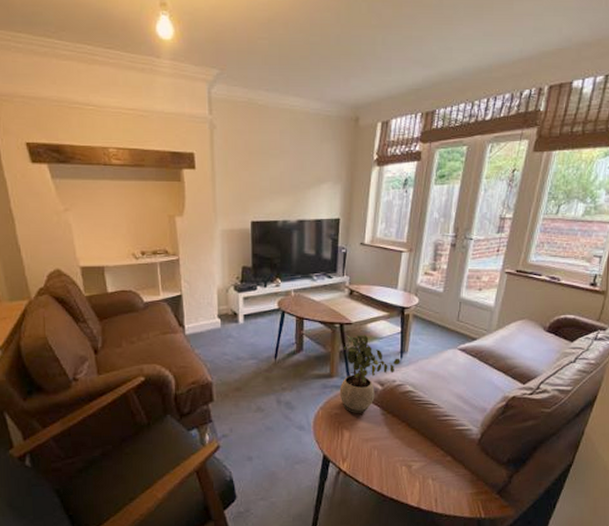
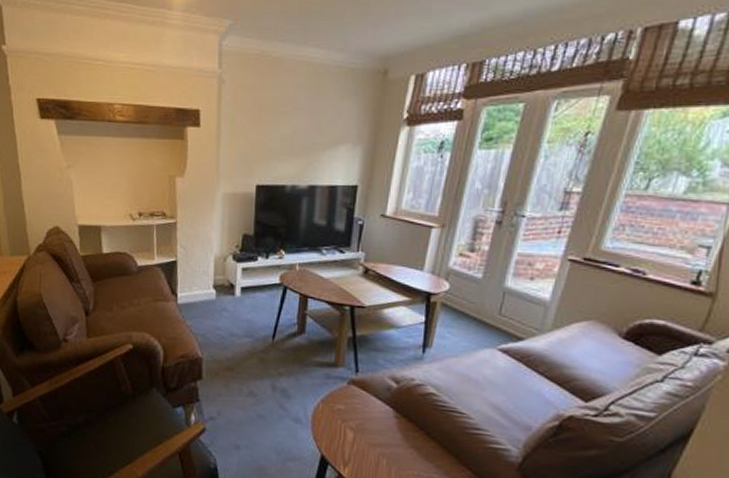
potted plant: present [339,334,400,413] -> none [344,319,422,413]

